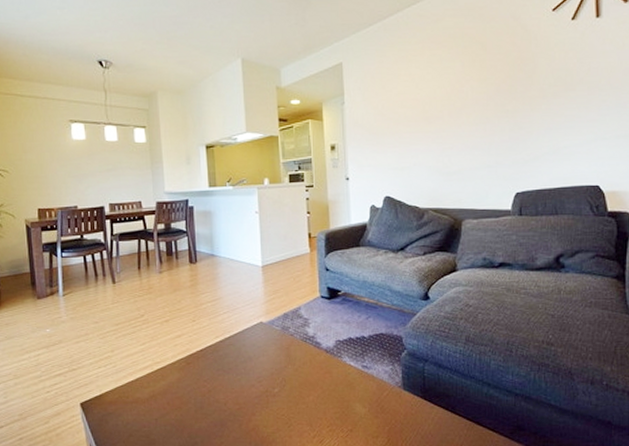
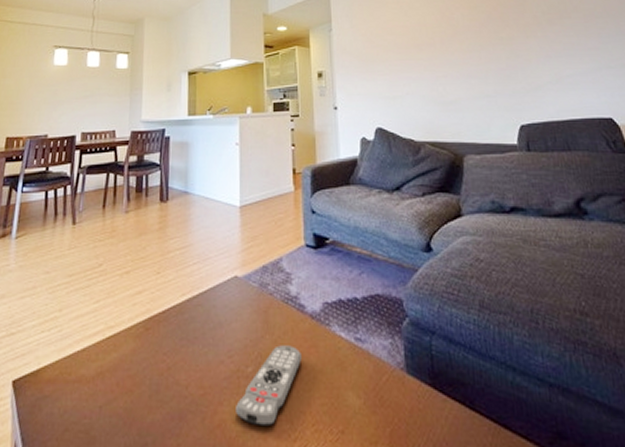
remote control: none [266,372,318,429] -> present [236,345,301,427]

